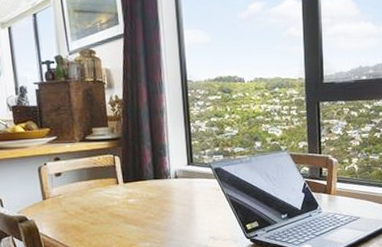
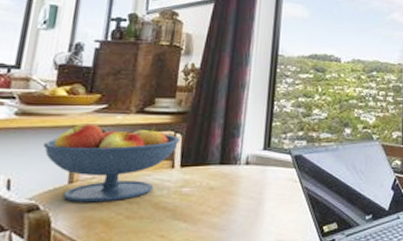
fruit bowl: none [17,151,119,214] -> present [42,124,180,203]

